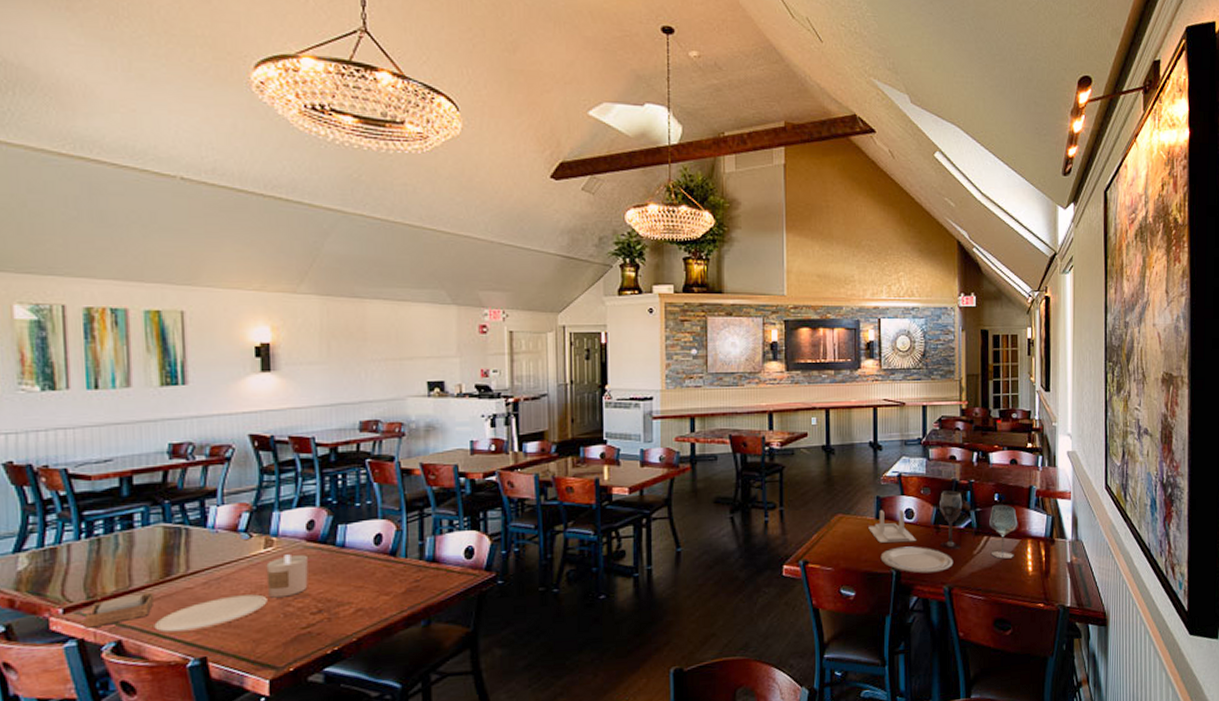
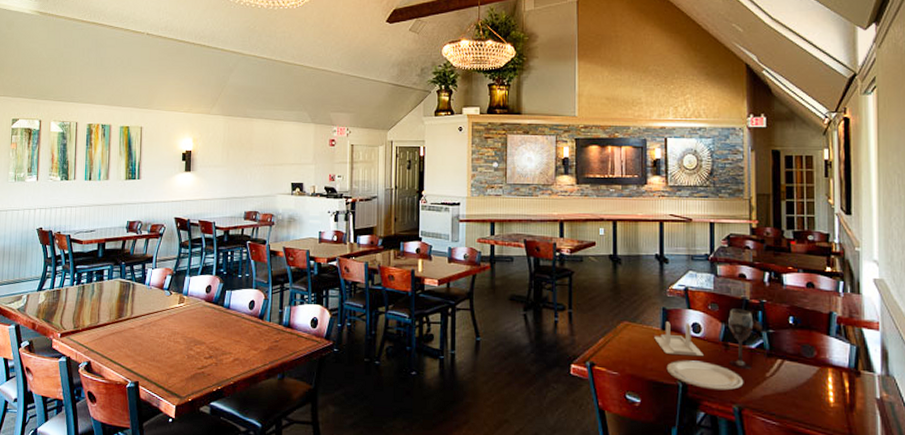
napkin holder: present [84,591,155,628] -> none [71,328,112,350]
plate: present [154,594,267,633] -> none [110,337,178,360]
candle: present [266,554,309,598] -> none [178,310,206,343]
wine glass: present [989,505,1018,560] -> none [784,328,817,387]

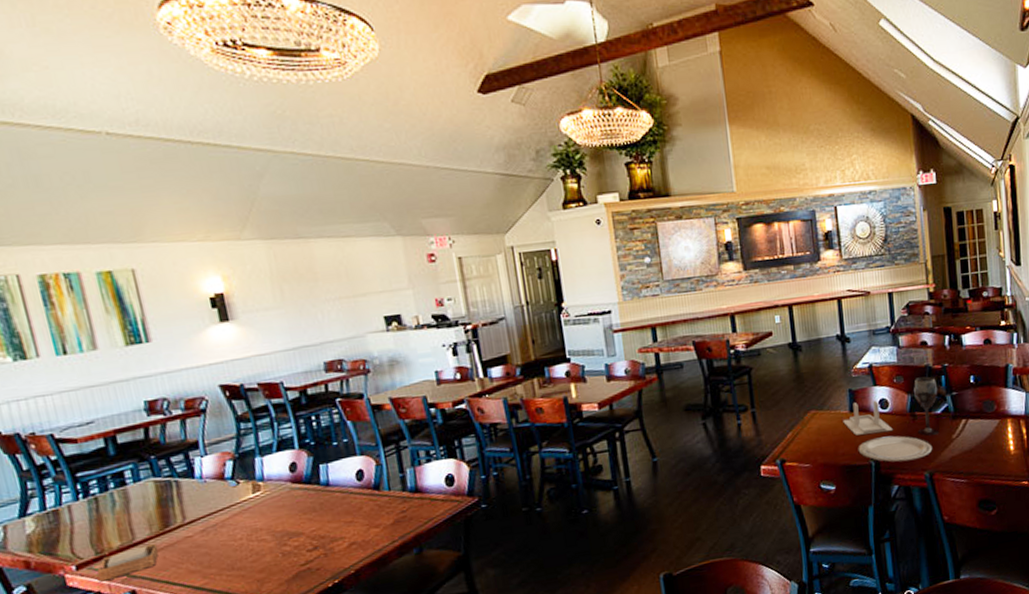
napkin holder: none [71,328,112,350] -> present [97,543,159,582]

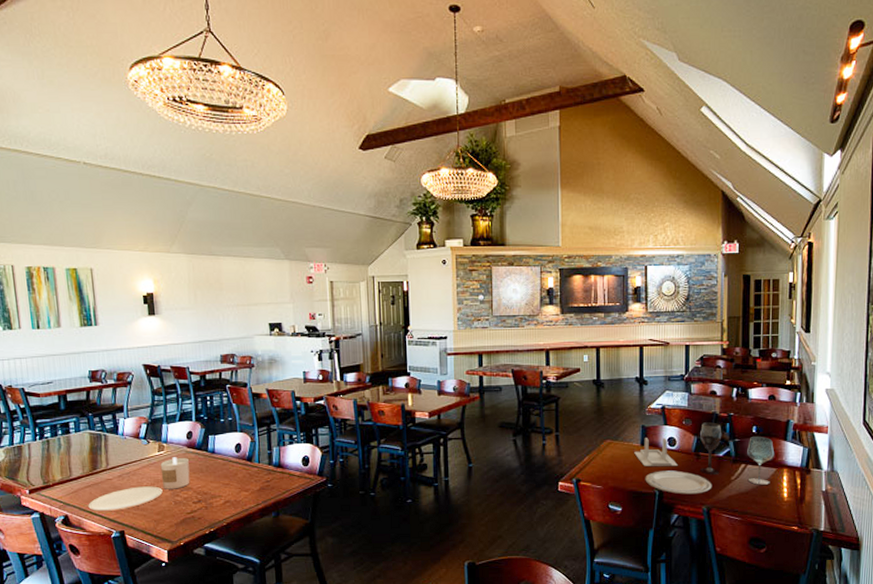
napkin holder: present [97,543,159,582] -> none [43,480,87,505]
plate: none [162,537,265,580] -> present [88,486,163,511]
candle: none [257,496,301,540] -> present [160,457,190,489]
wine glass: none [966,386,996,442] -> present [747,437,775,486]

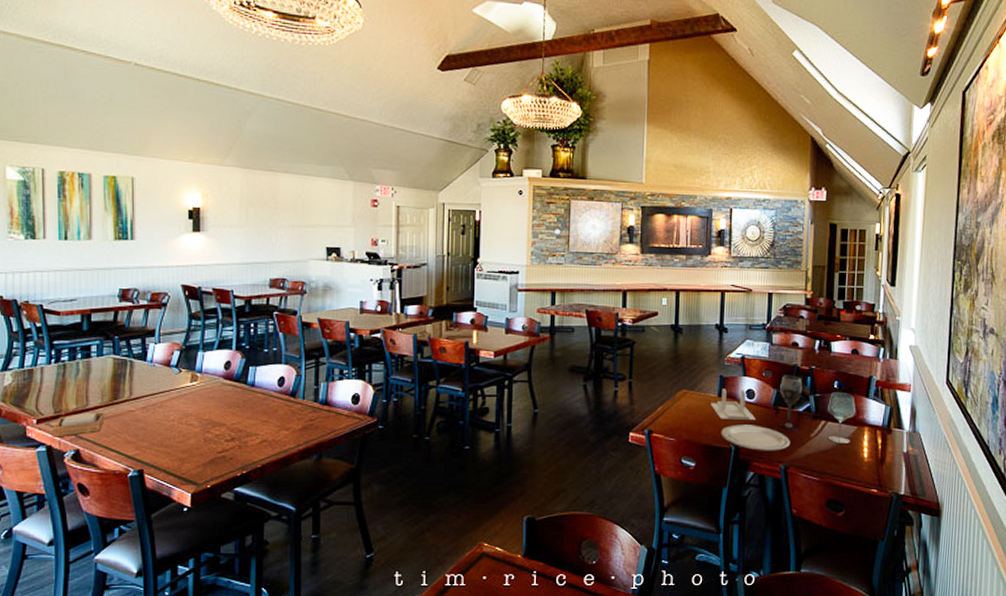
napkin holder: none [43,480,87,505] -> present [51,411,105,437]
plate: present [88,486,163,511] -> none [104,420,192,447]
candle: present [160,457,190,489] -> none [191,389,226,425]

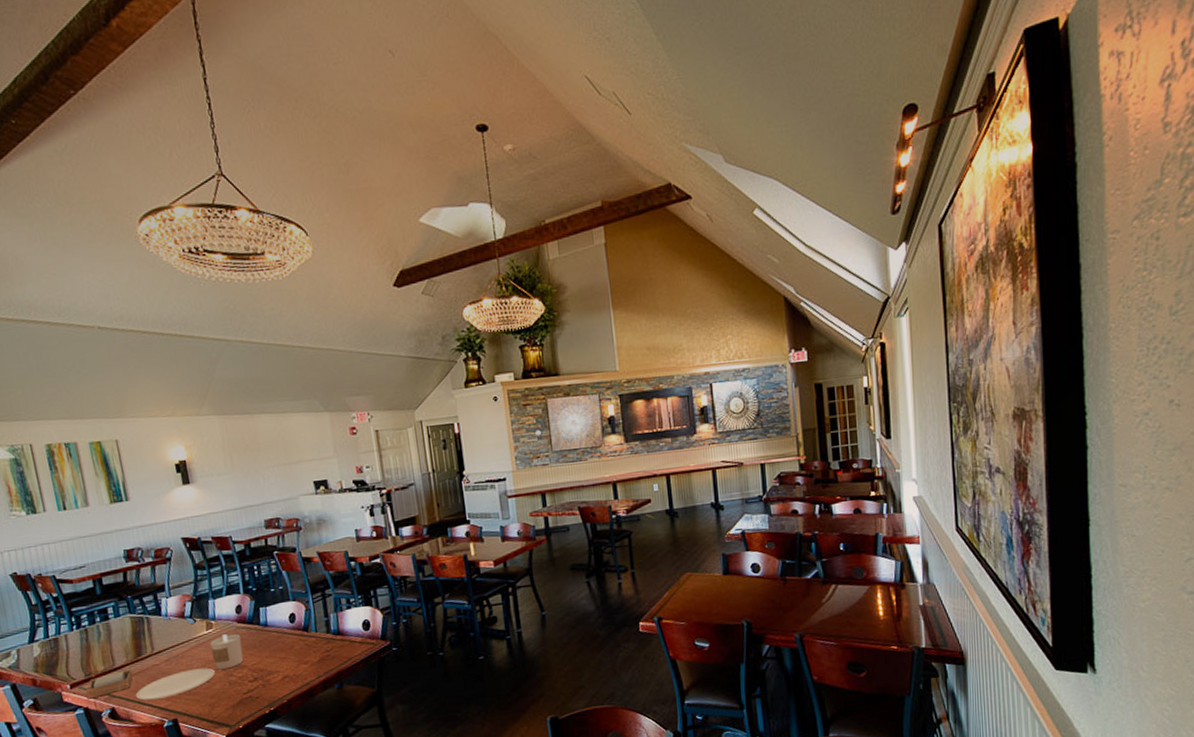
plate: none [104,420,192,447] -> present [135,667,215,701]
candle: none [191,389,226,425] -> present [209,634,244,670]
napkin holder: present [711,389,756,421] -> none [716,564,764,597]
plate: present [721,424,791,451] -> none [730,598,803,624]
wine glass: present [778,375,803,432] -> none [785,543,810,600]
wine glass: present [828,392,856,445] -> none [836,553,866,607]

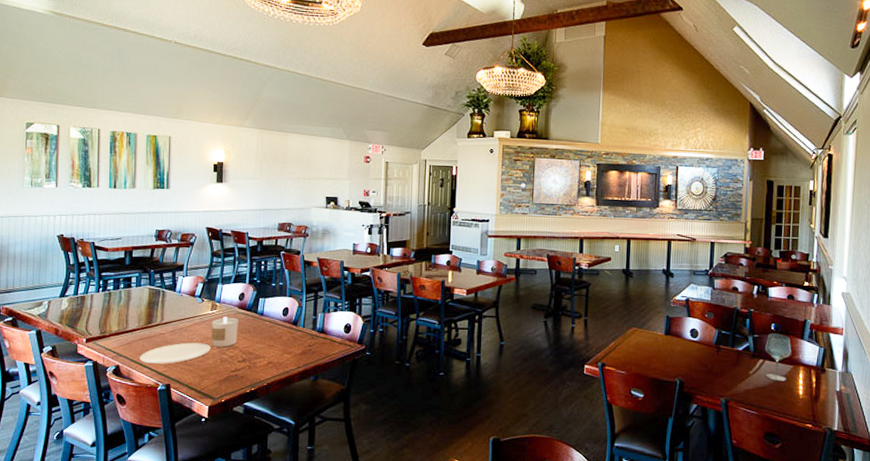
napkin holder: present [86,669,133,699] -> none [97,333,141,355]
wine glass: none [836,553,866,607] -> present [765,334,792,382]

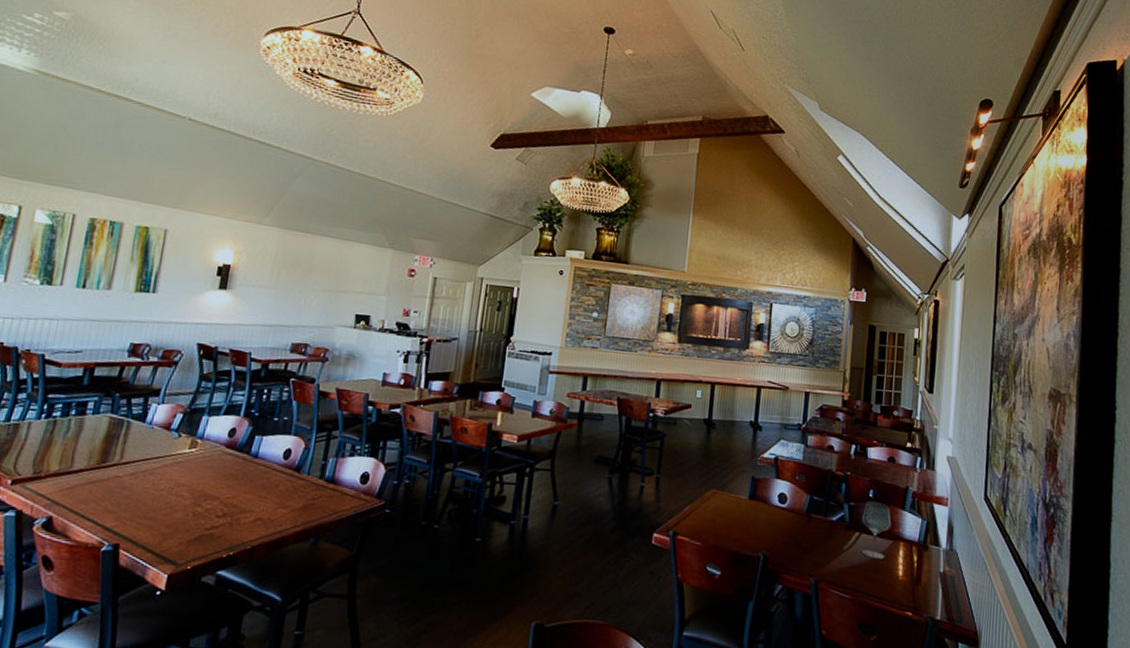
plate: present [139,342,211,364] -> none [82,489,182,517]
candle: present [211,316,239,347] -> none [182,457,225,497]

